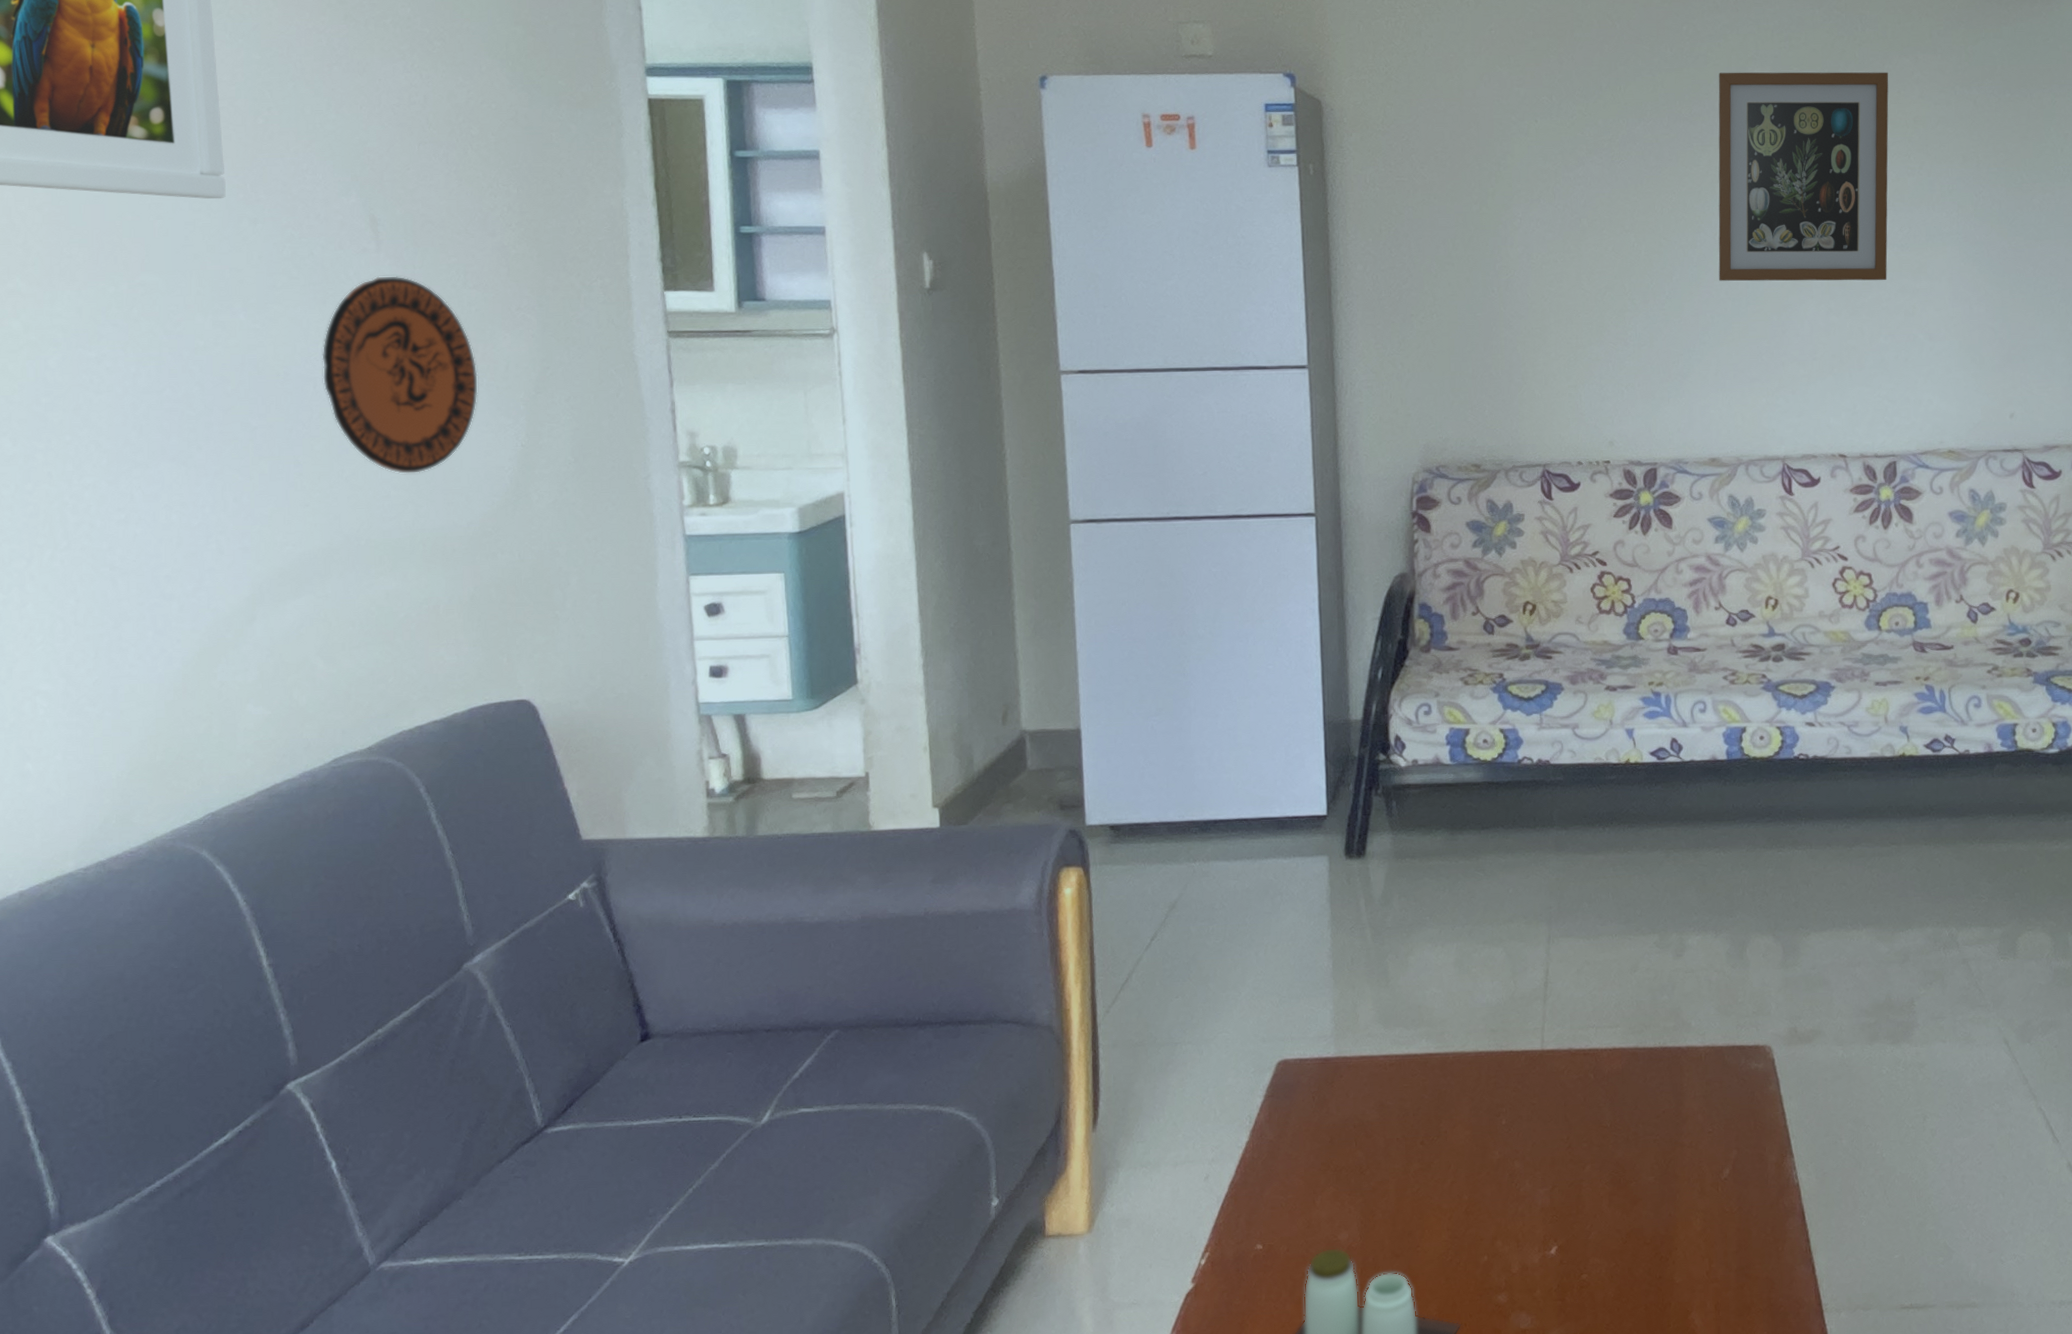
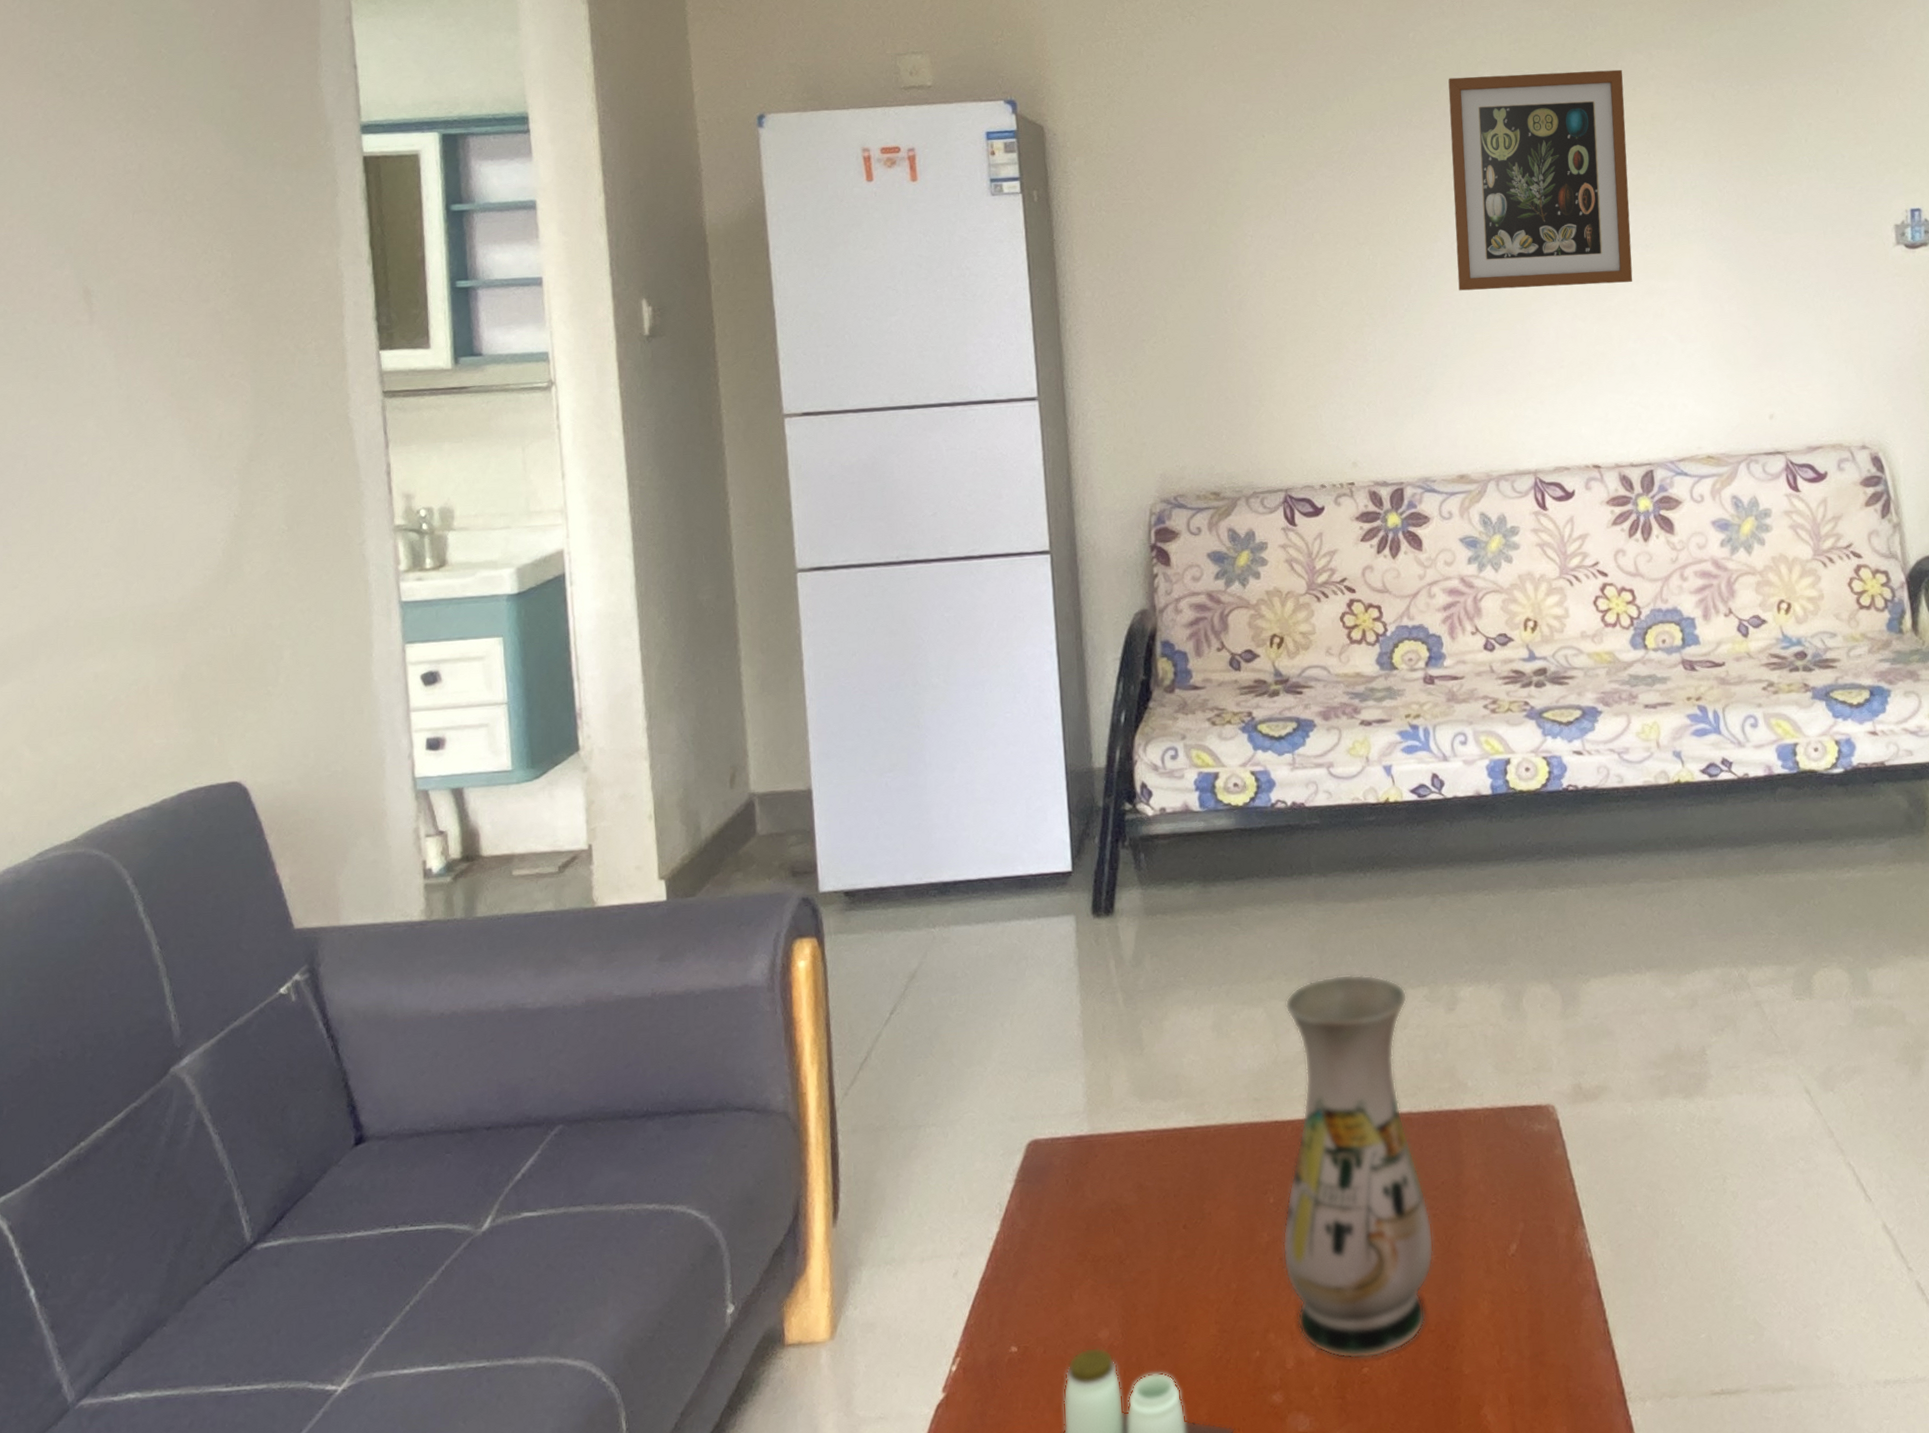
decorative plate: present [322,276,478,475] -> none [33,347,190,551]
vase: none [1512,920,1653,1266] -> present [1282,974,1434,1359]

